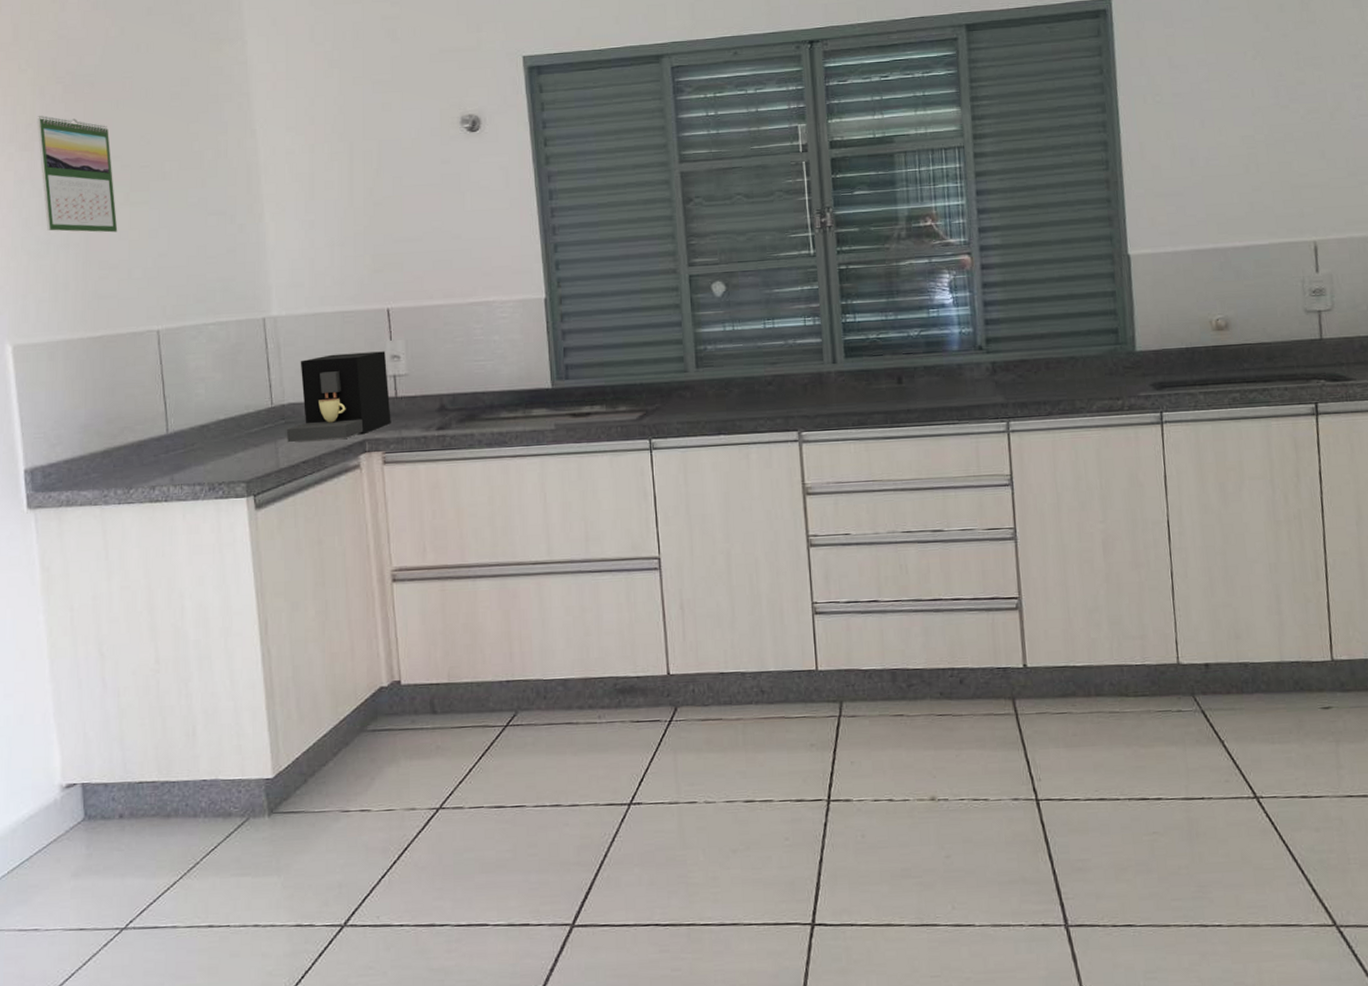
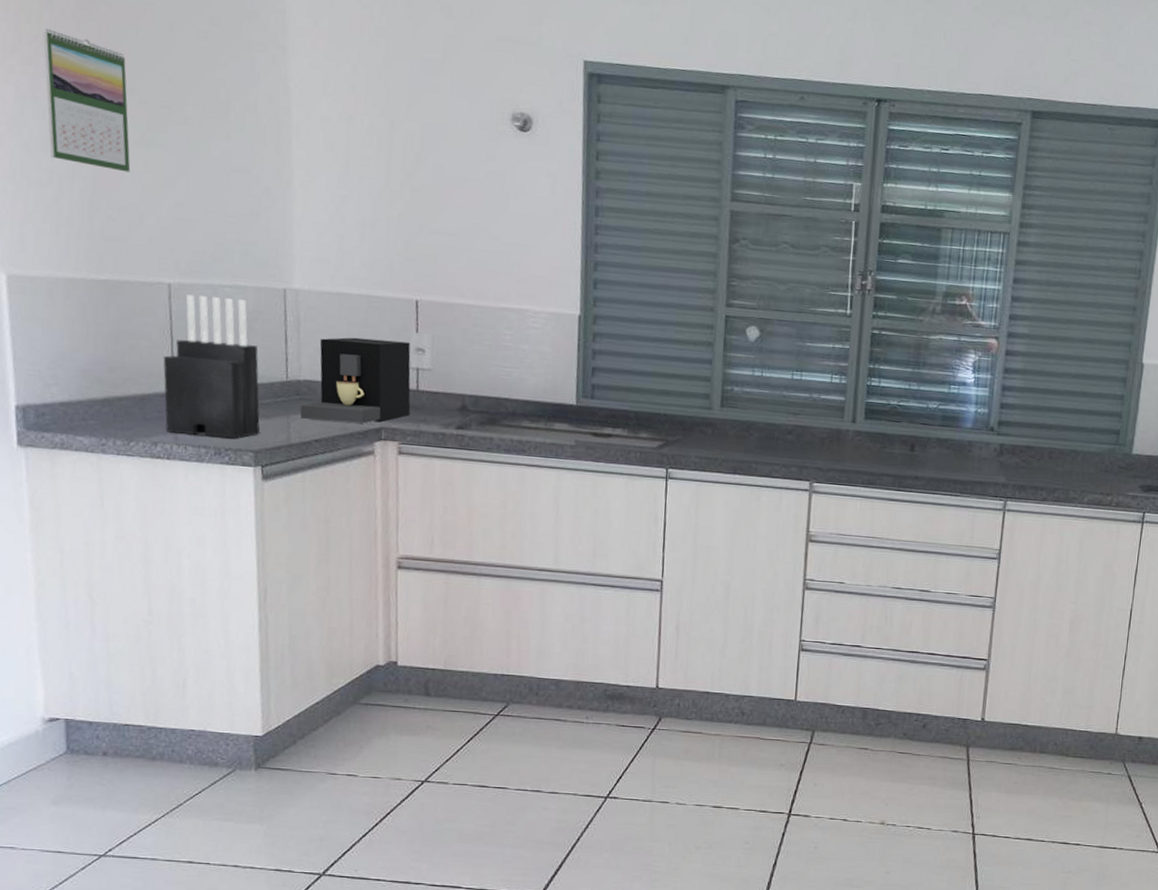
knife block: none [156,335,251,475] -> present [163,294,260,438]

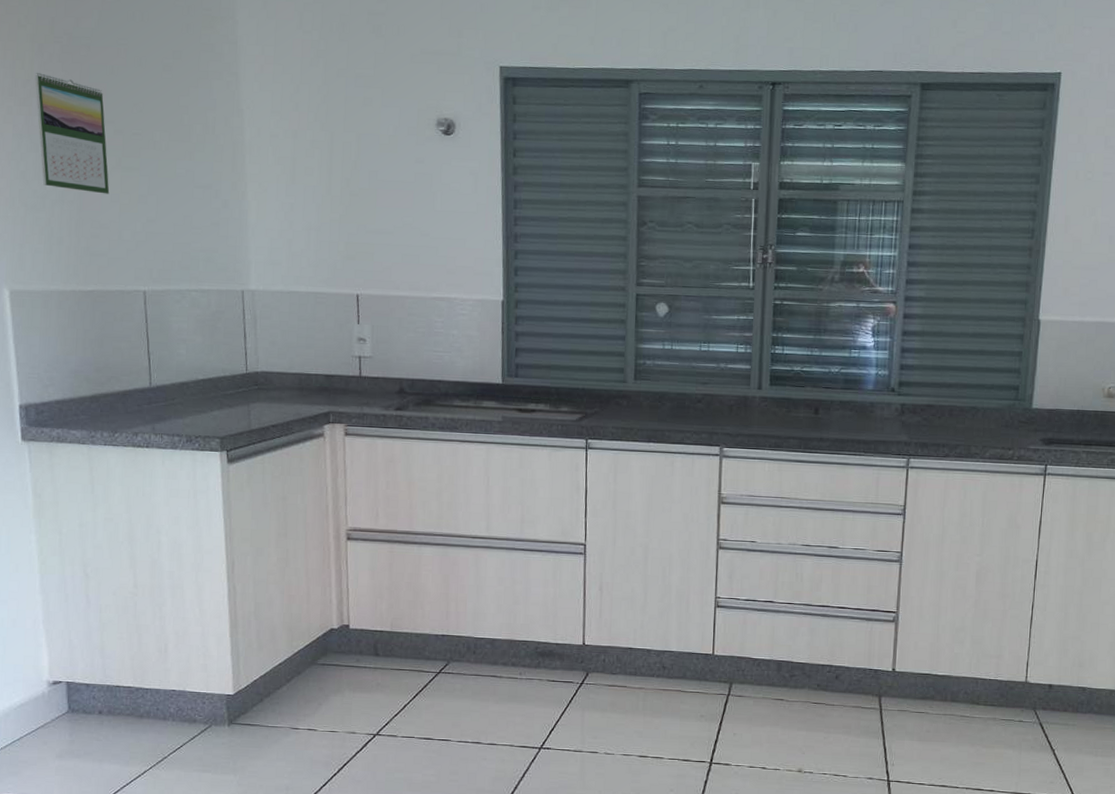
knife block: present [163,294,260,438] -> none [141,300,225,426]
coffee maker: present [300,337,411,424] -> none [258,331,355,409]

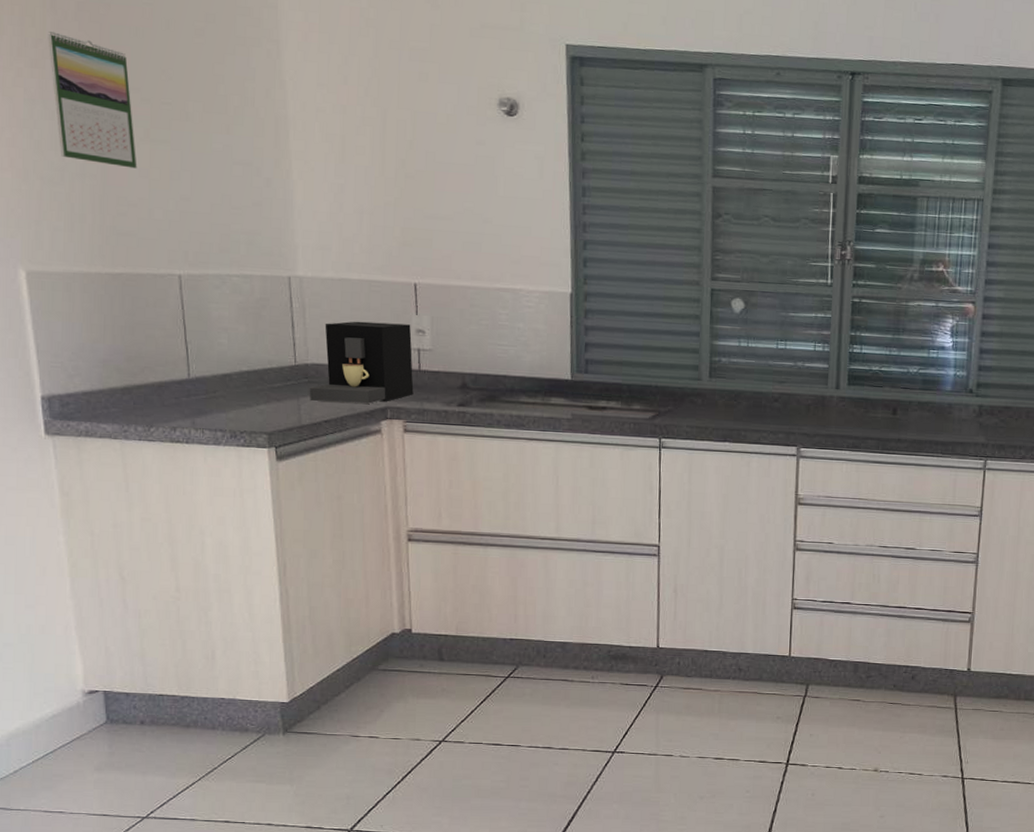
coffee maker: none [258,331,355,409] -> present [309,321,414,404]

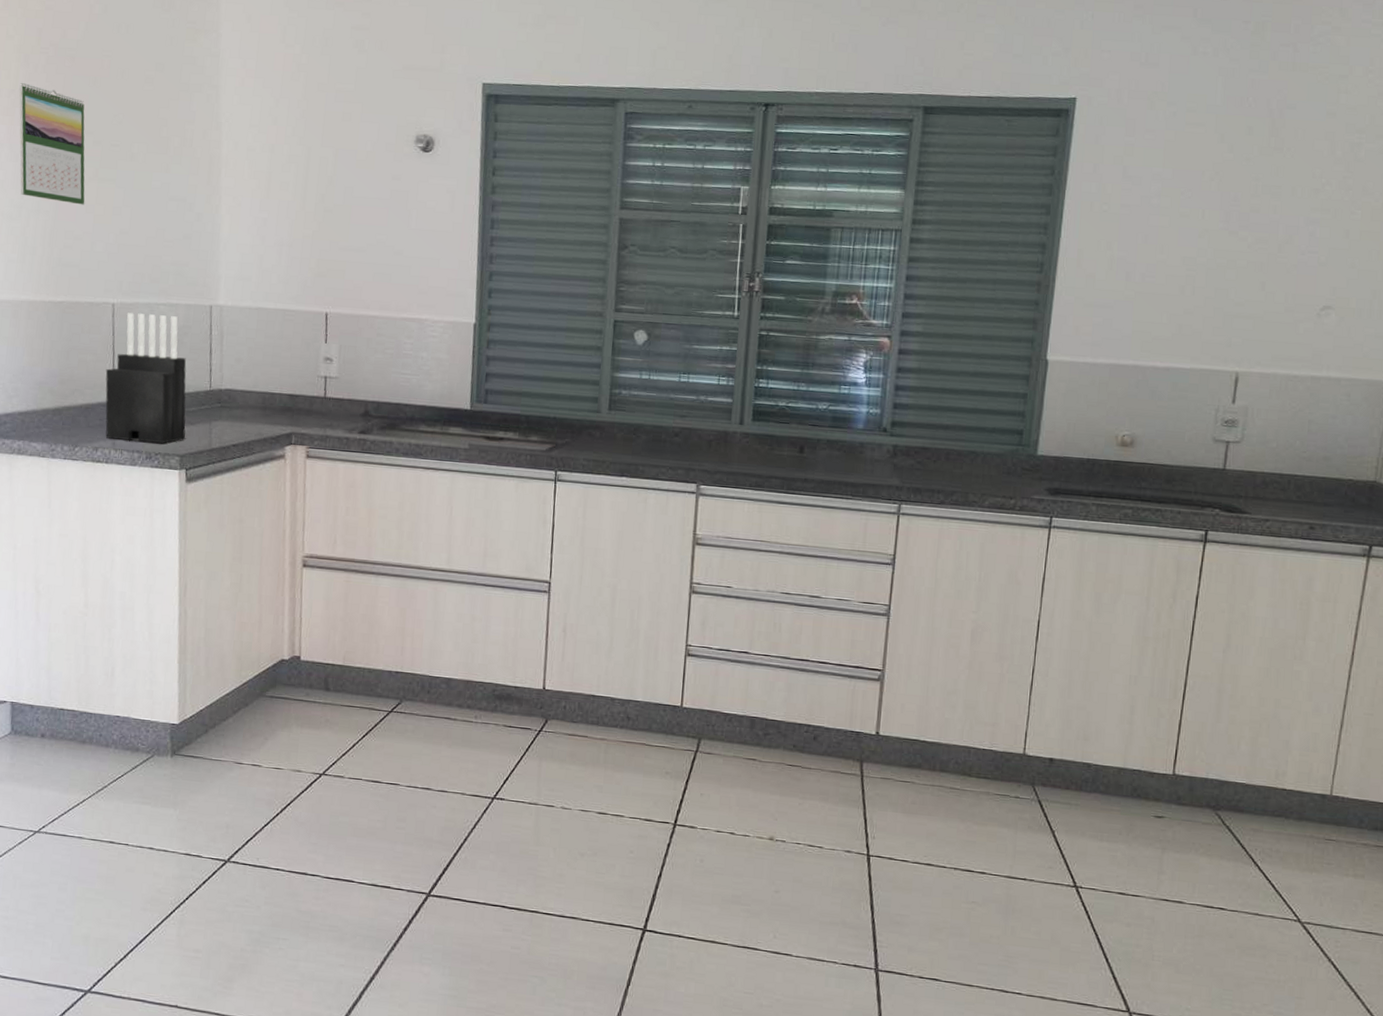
knife block: none [177,285,273,421] -> present [105,313,187,443]
coffee maker: present [309,321,414,404] -> none [220,348,320,429]

